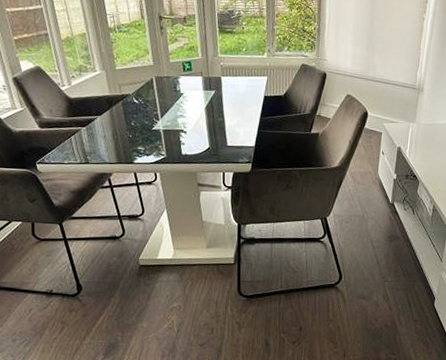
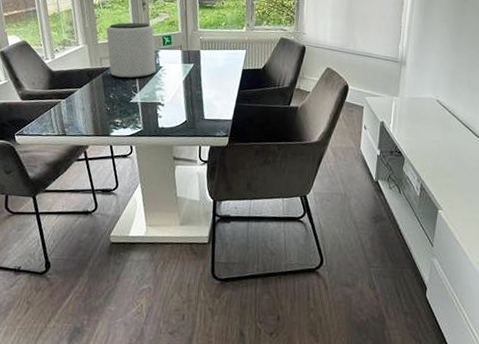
plant pot: none [123,47,177,106] -> present [106,22,156,79]

